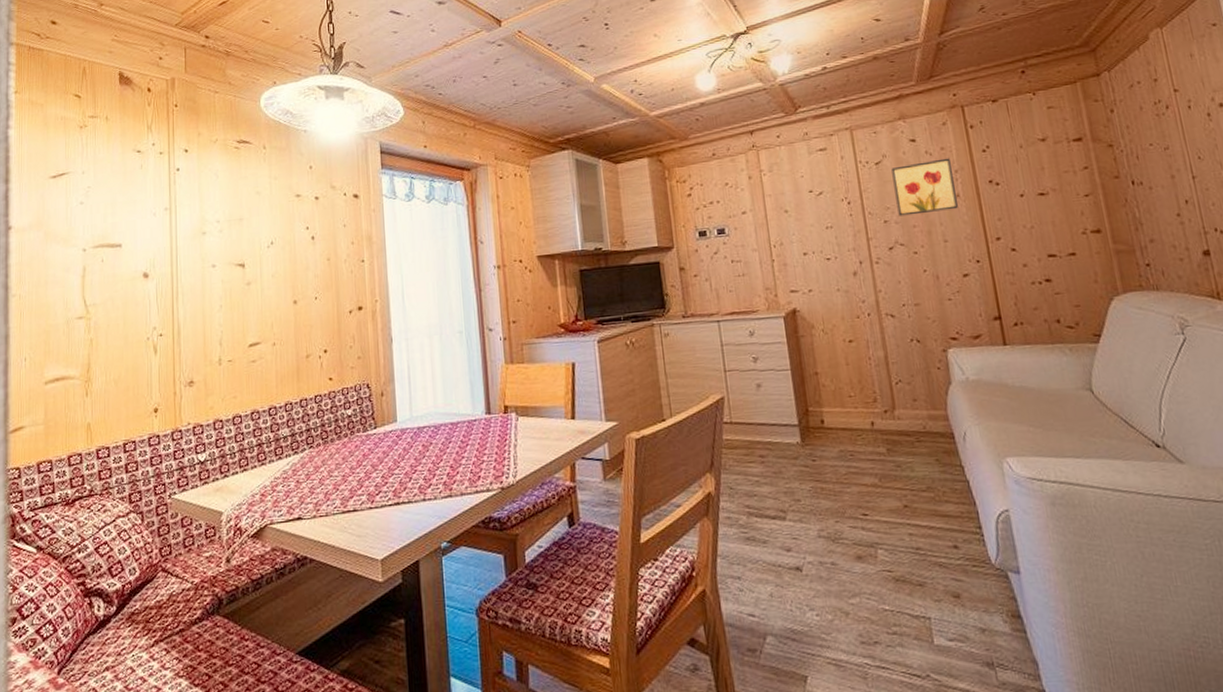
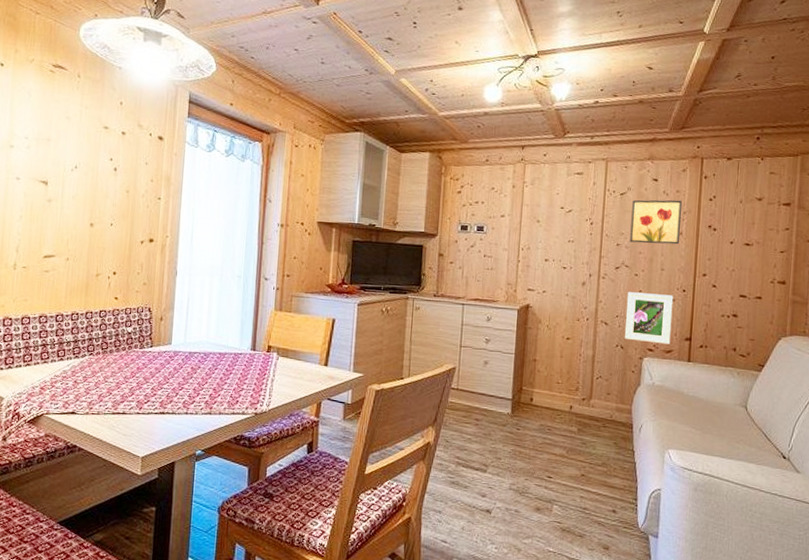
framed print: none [909,269,977,331] -> present [624,292,674,344]

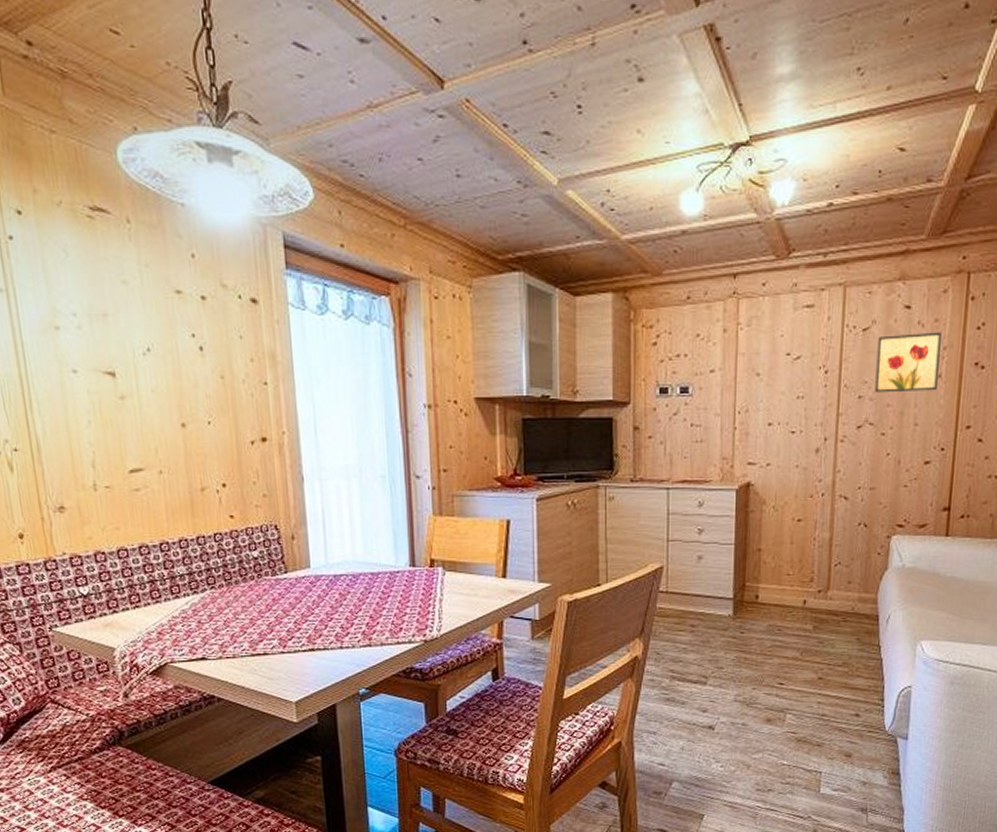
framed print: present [624,292,674,344] -> none [868,456,930,517]

